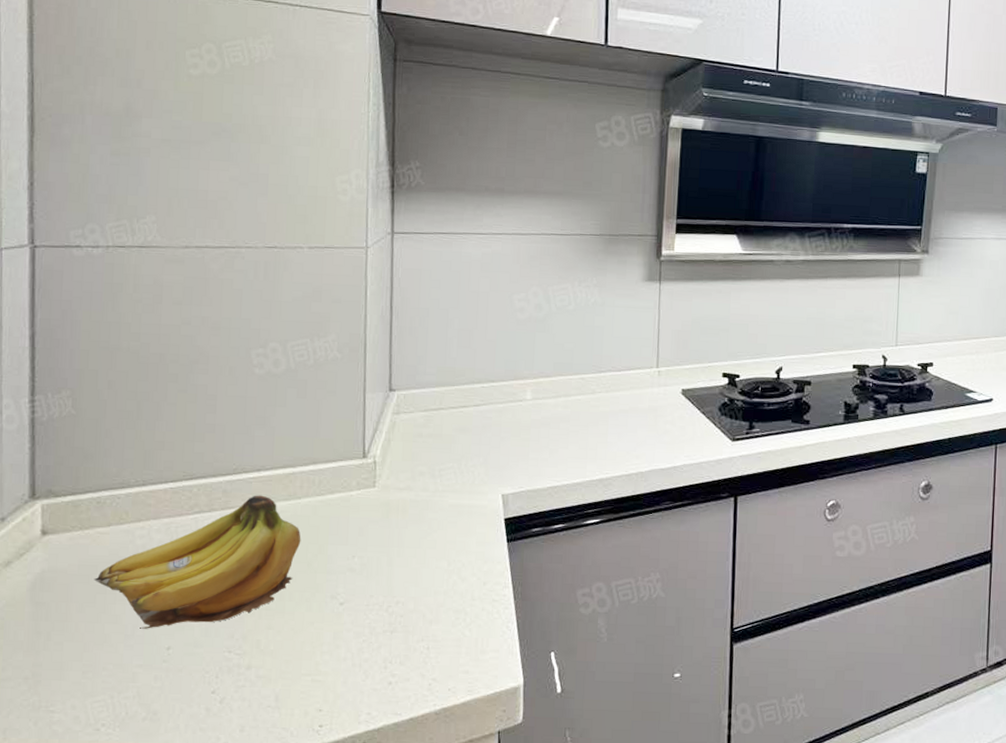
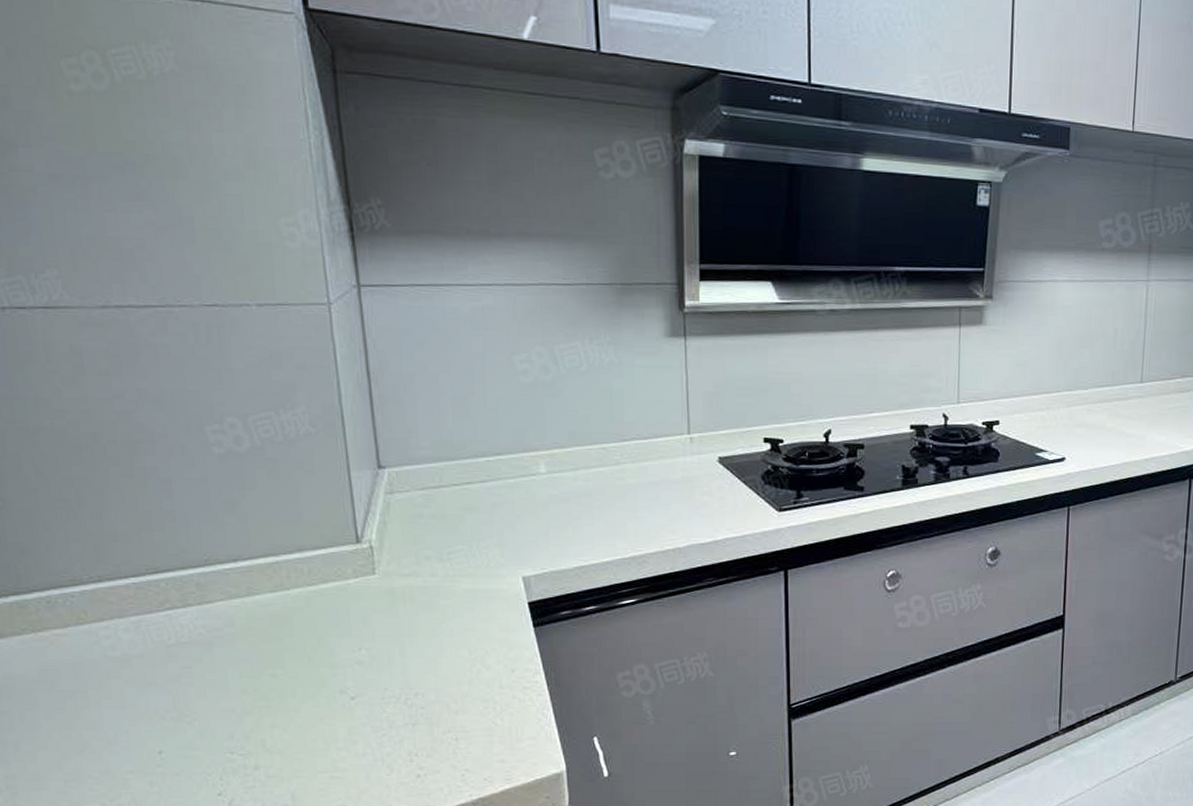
fruit: present [93,495,301,629] -> none [58,587,297,734]

